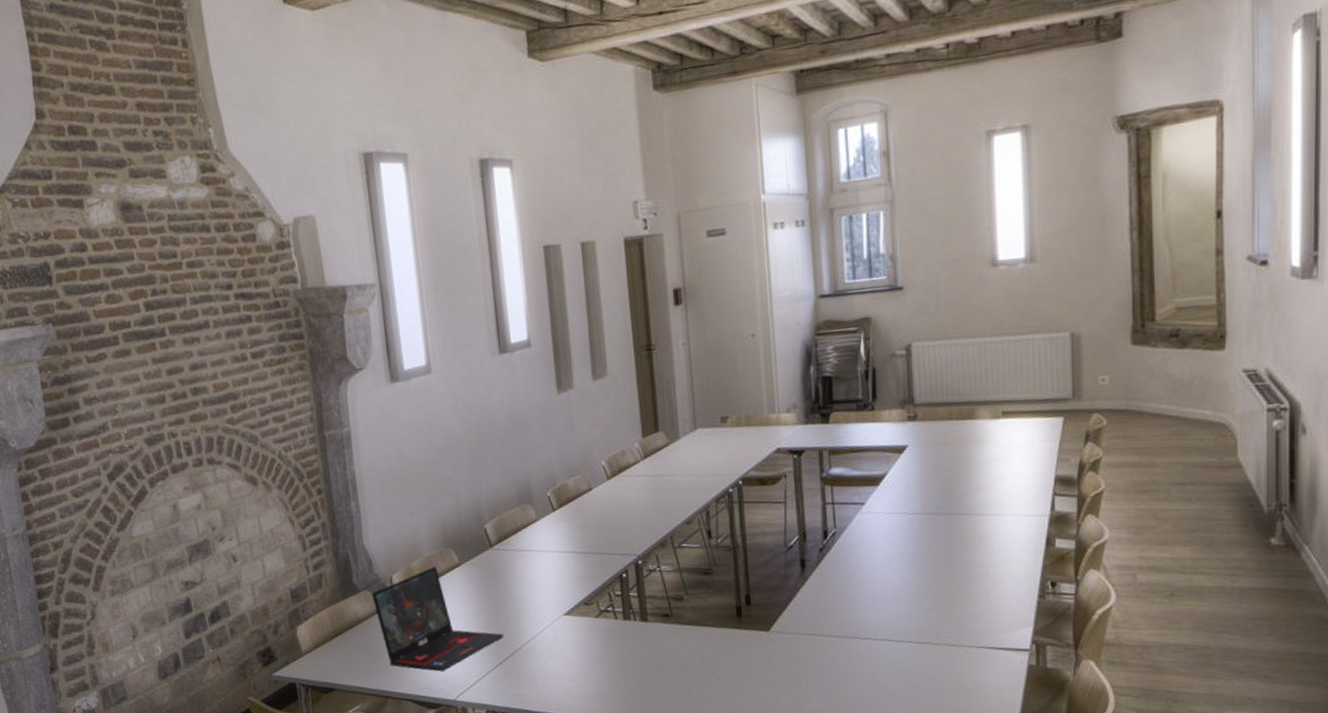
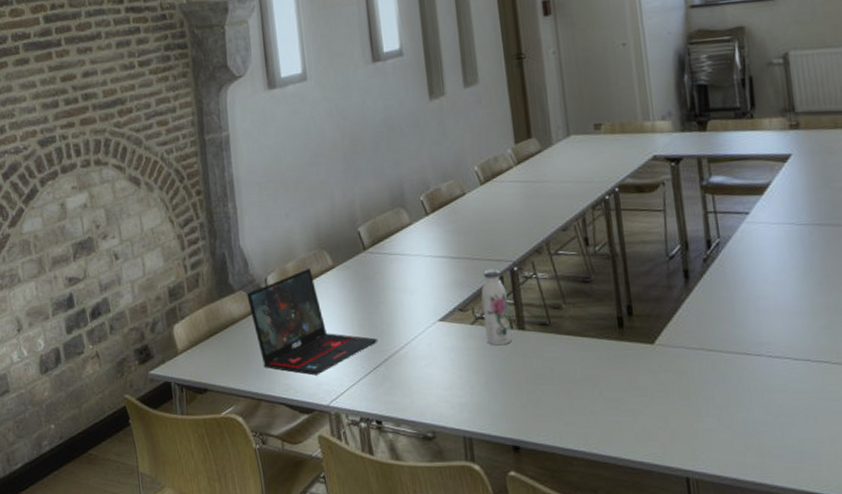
water bottle: none [606,563,636,637] -> present [481,270,513,346]

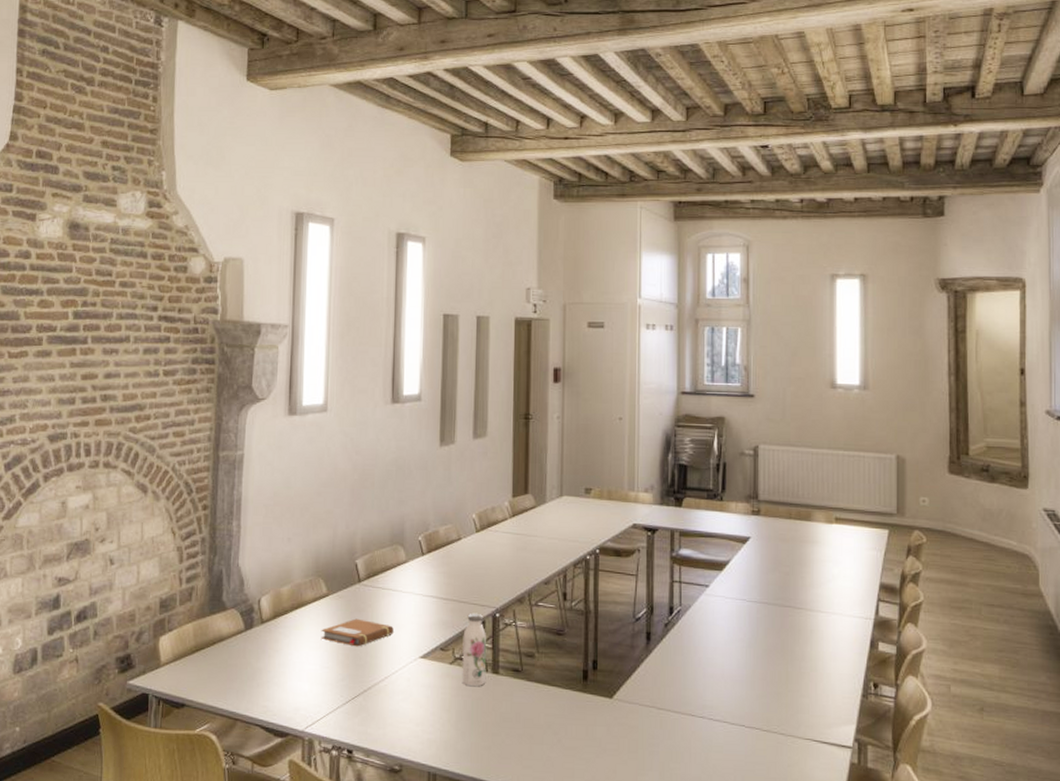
laptop: present [246,267,378,376] -> none [238,593,360,700]
notebook: none [332,287,407,316] -> present [321,618,394,647]

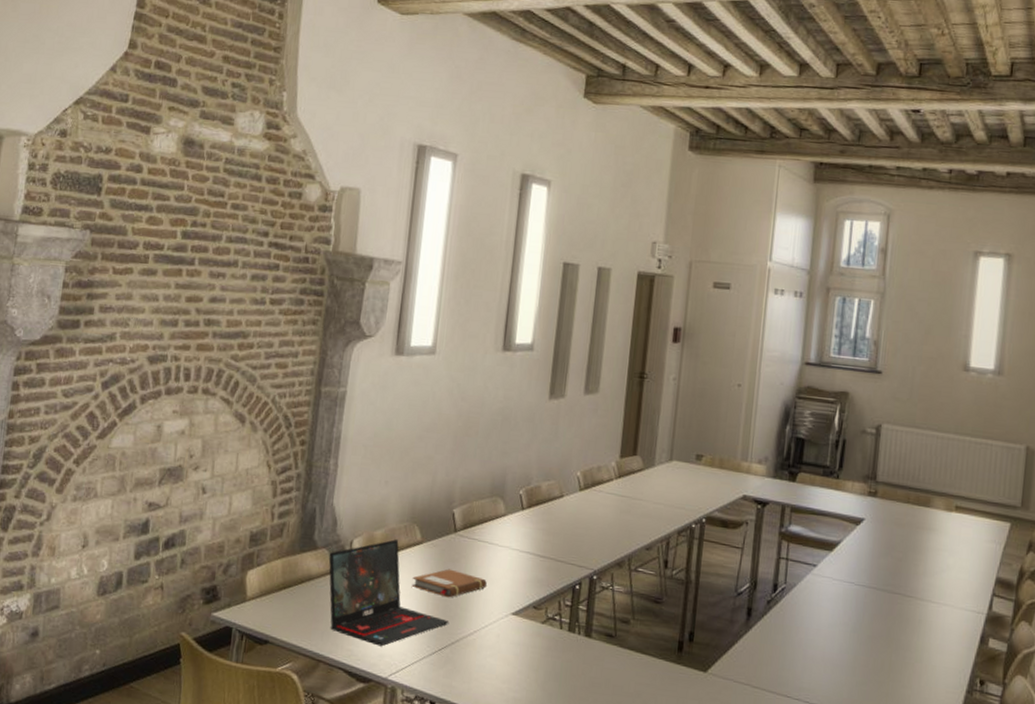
laptop: none [238,593,360,700] -> present [328,539,450,647]
water bottle: present [462,614,487,687] -> none [553,573,582,649]

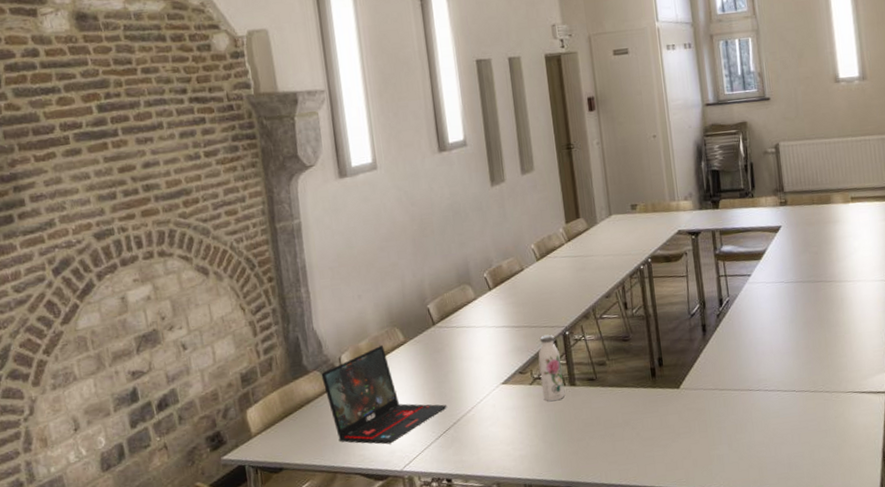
notebook: present [411,569,487,598] -> none [404,359,473,385]
water bottle: none [553,573,582,649] -> present [538,335,565,402]

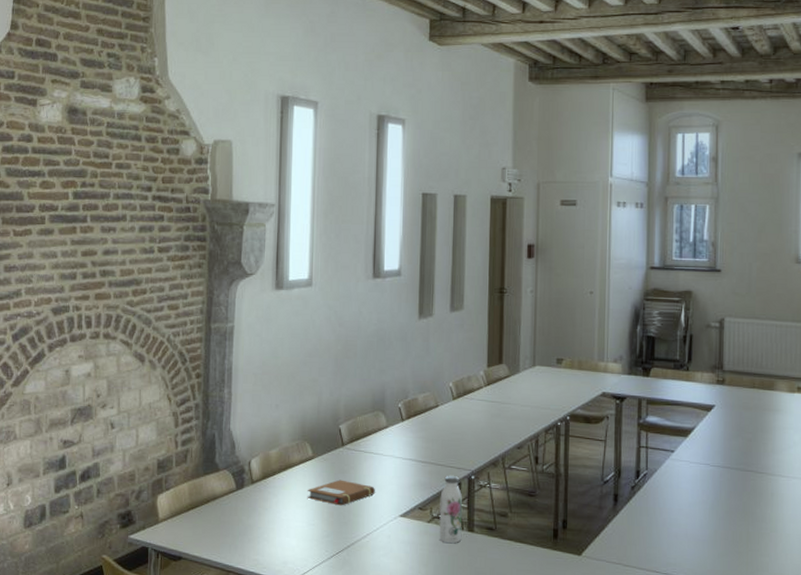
laptop: present [321,344,448,445] -> none [230,456,344,554]
notebook: none [404,359,473,385] -> present [307,479,375,506]

